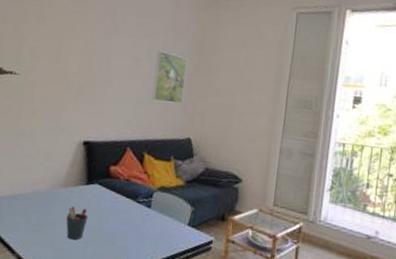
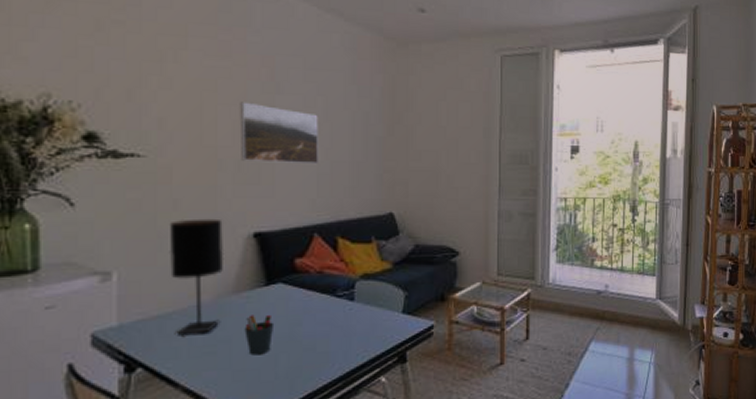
table lamp: none [19,124,63,215] -> present [169,218,225,335]
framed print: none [83,38,143,91] -> present [239,101,318,163]
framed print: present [151,50,187,104] -> none [337,110,378,174]

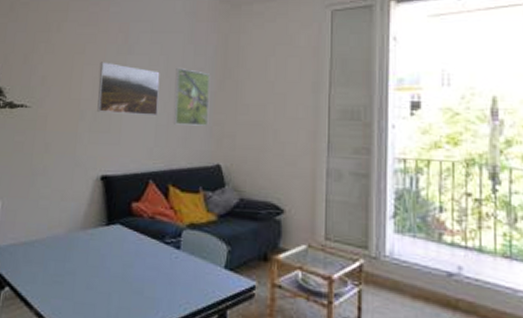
table lamp: present [169,218,225,335] -> none [36,160,79,263]
pen holder: present [244,315,275,356] -> none [86,251,111,291]
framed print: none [337,110,378,174] -> present [172,67,210,126]

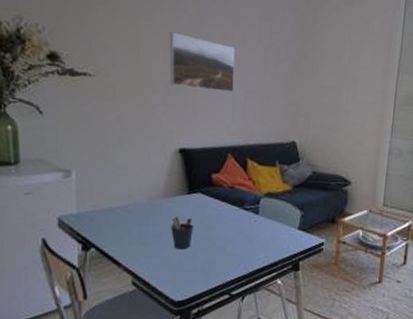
pen holder: none [86,251,111,291] -> present [171,216,194,250]
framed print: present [172,67,210,126] -> none [249,44,286,105]

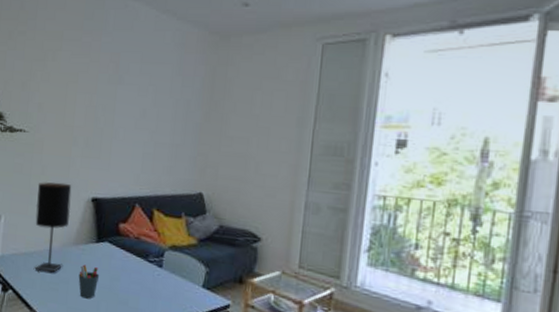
table lamp: none [113,132,156,227] -> present [34,182,72,273]
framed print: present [169,32,235,92] -> none [89,91,149,144]

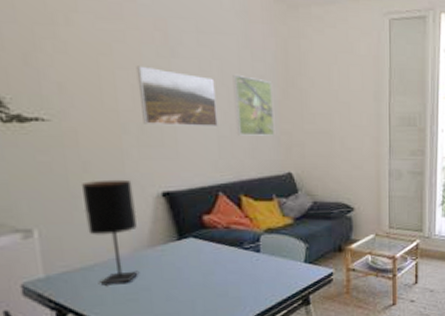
pen holder: present [78,264,100,299] -> none [162,266,189,301]
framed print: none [89,91,149,144] -> present [136,66,218,126]
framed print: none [159,98,196,156] -> present [232,74,276,136]

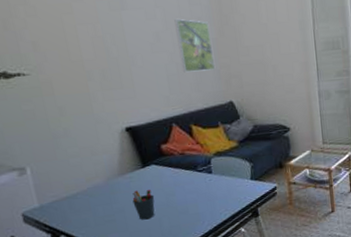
table lamp: present [80,179,140,284] -> none [59,119,114,209]
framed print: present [136,66,218,126] -> none [93,20,166,70]
pen holder: none [162,266,189,301] -> present [132,190,155,220]

